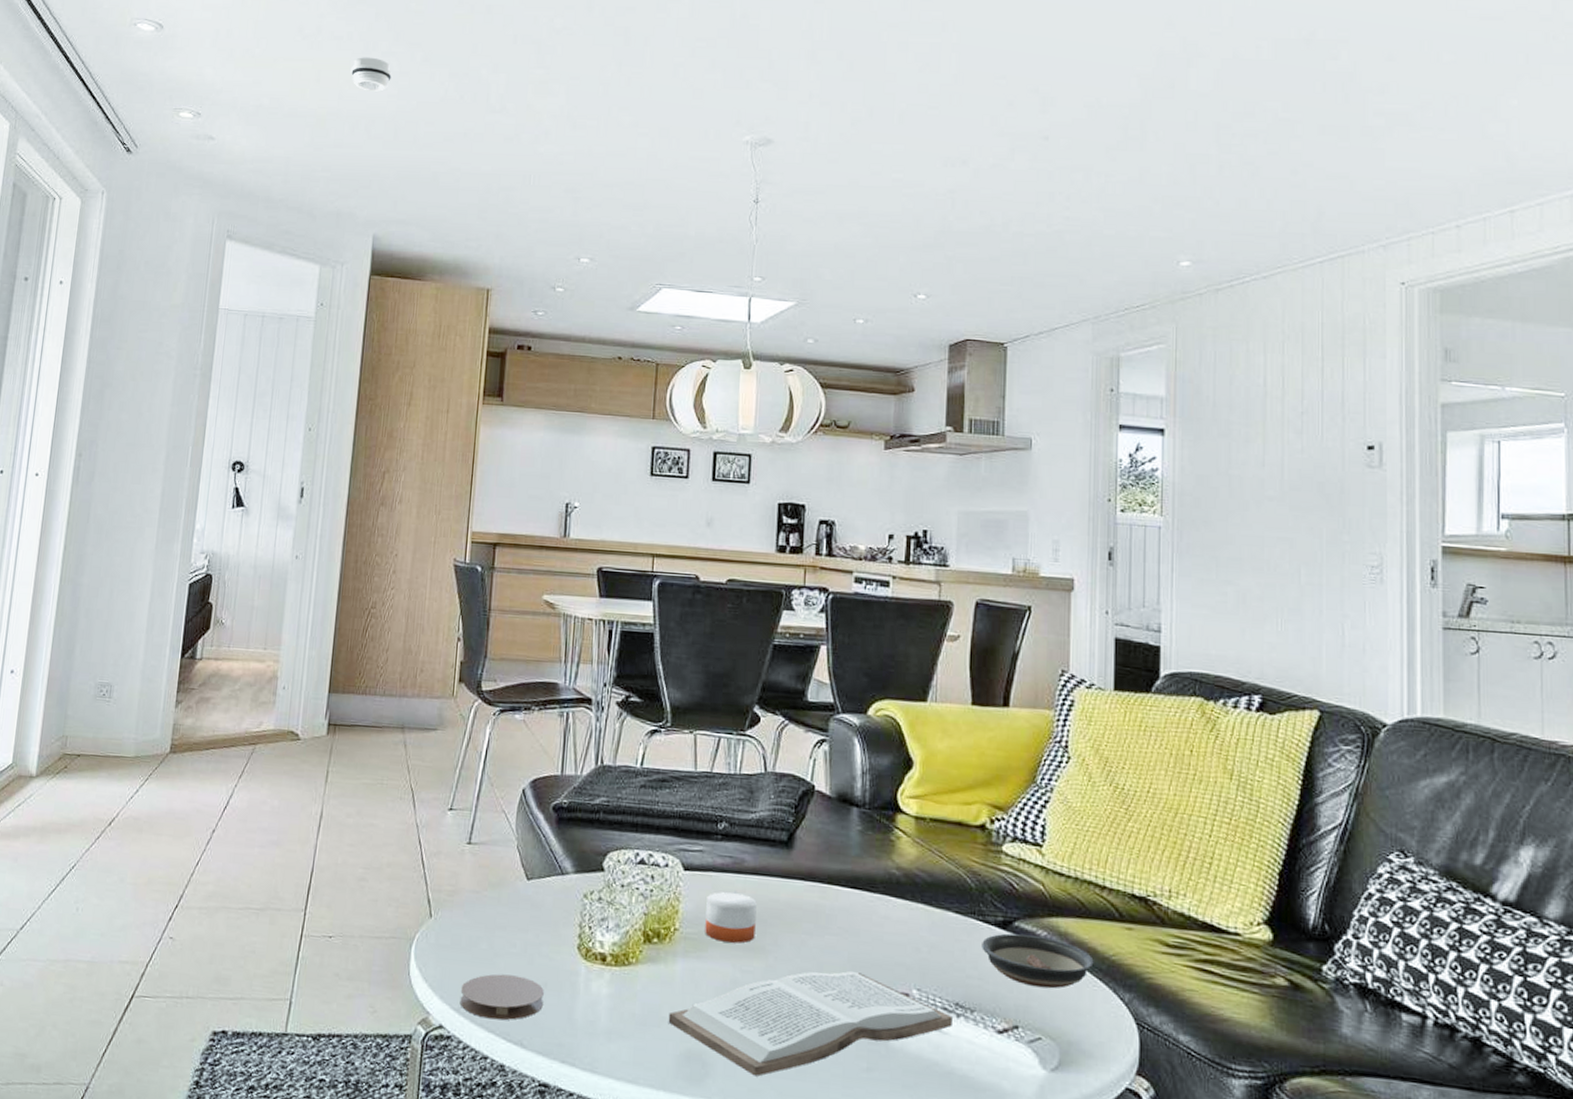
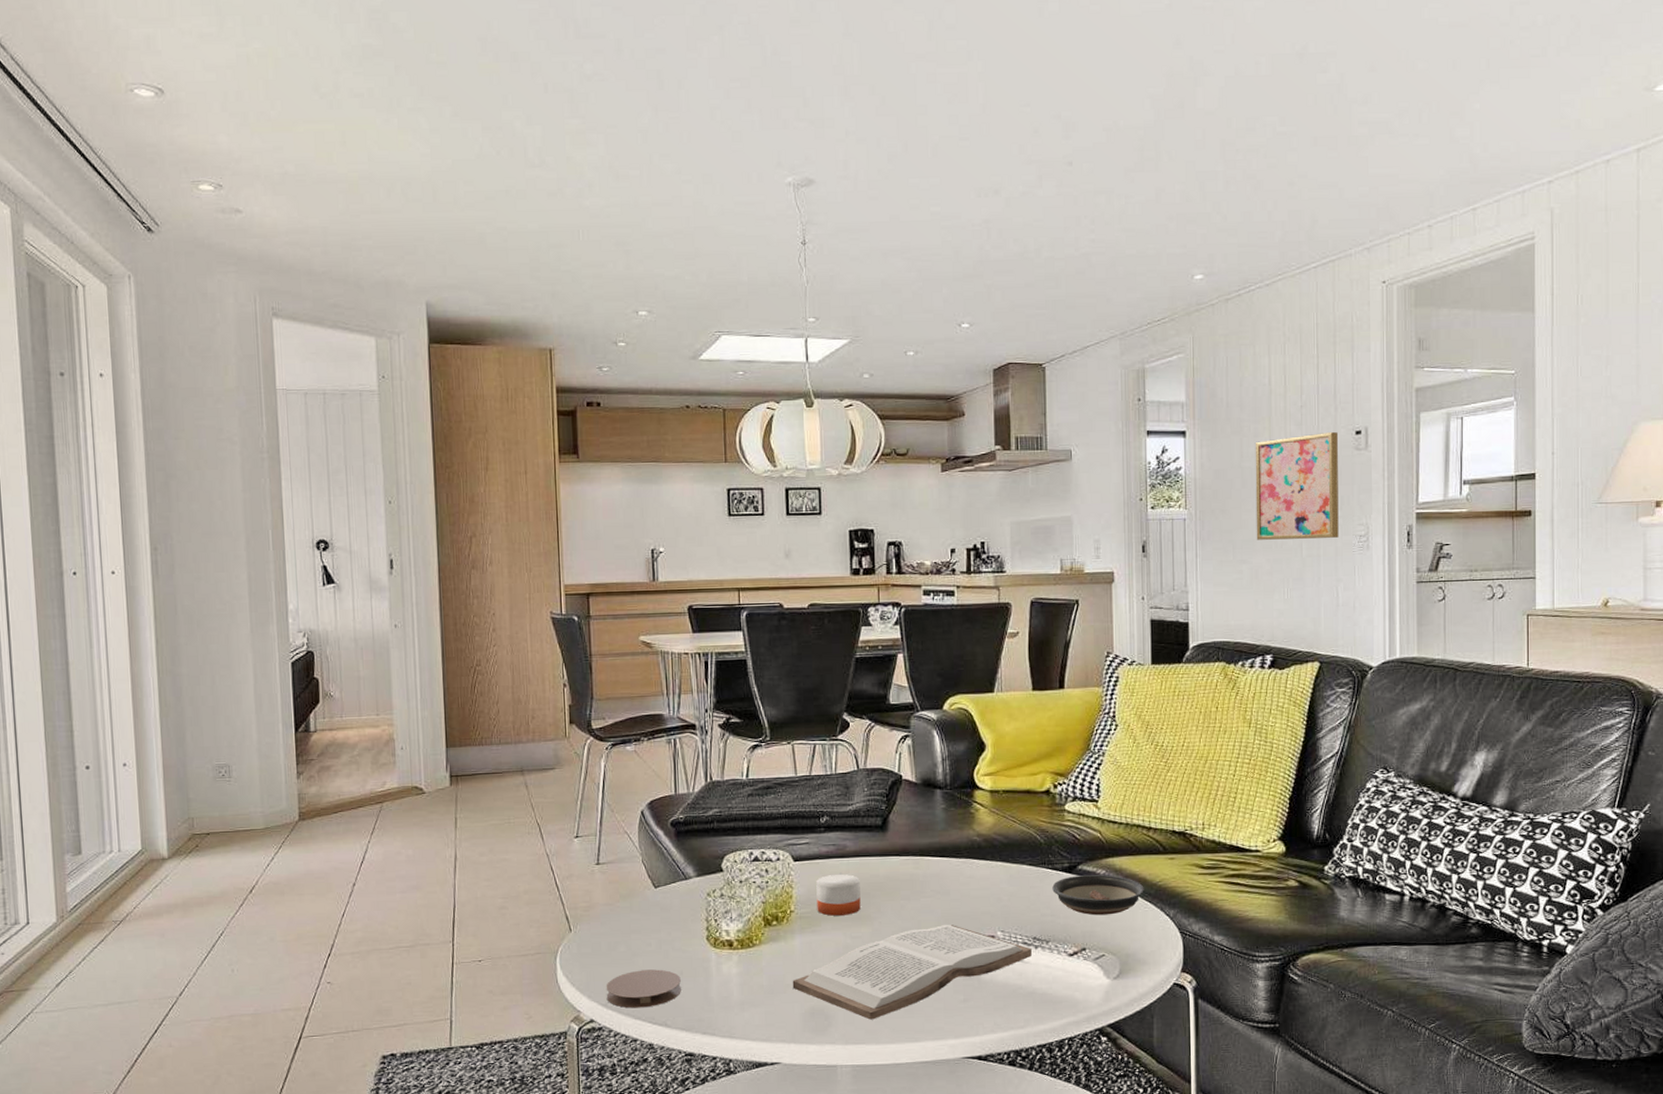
smoke detector: present [350,57,392,92] -> none [377,114,422,152]
wall art: none [1245,444,1346,566] -> present [1255,432,1339,540]

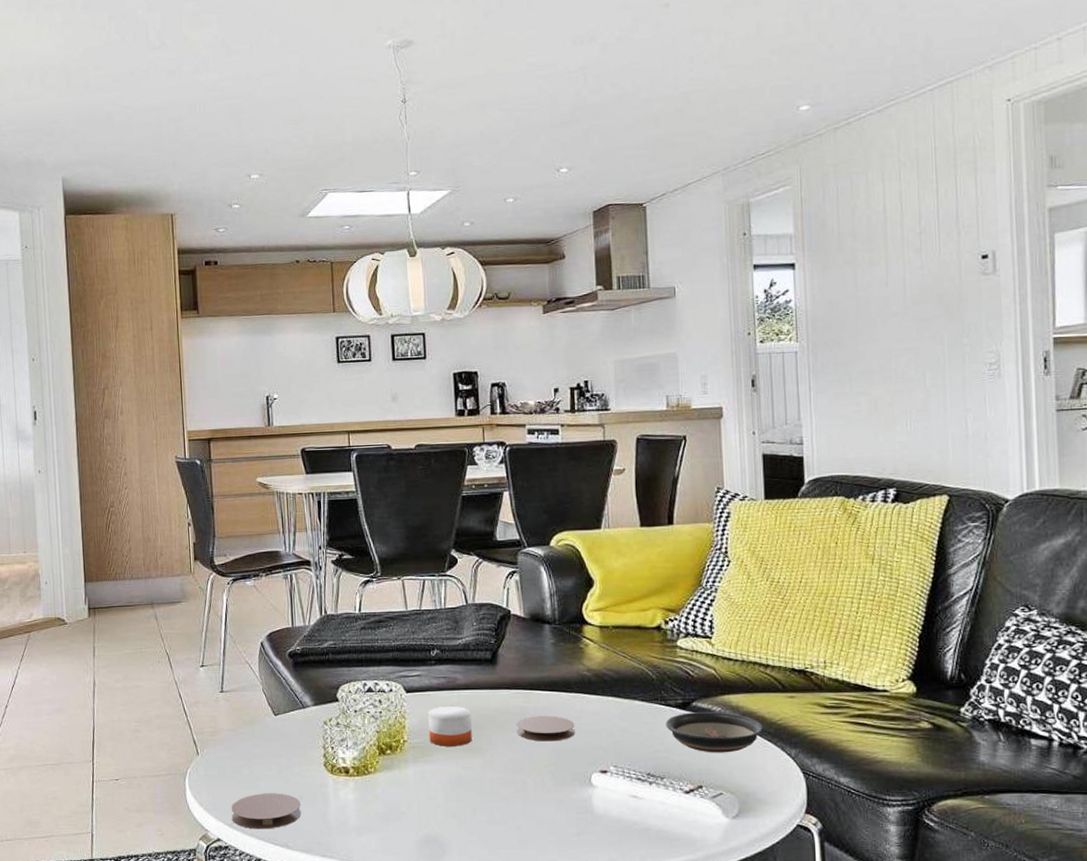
book: present [792,924,1032,1020] -> none [407,757,646,850]
coaster: none [905,882,964,908] -> present [516,716,576,742]
wall art: present [1255,432,1339,540] -> none [870,257,966,371]

